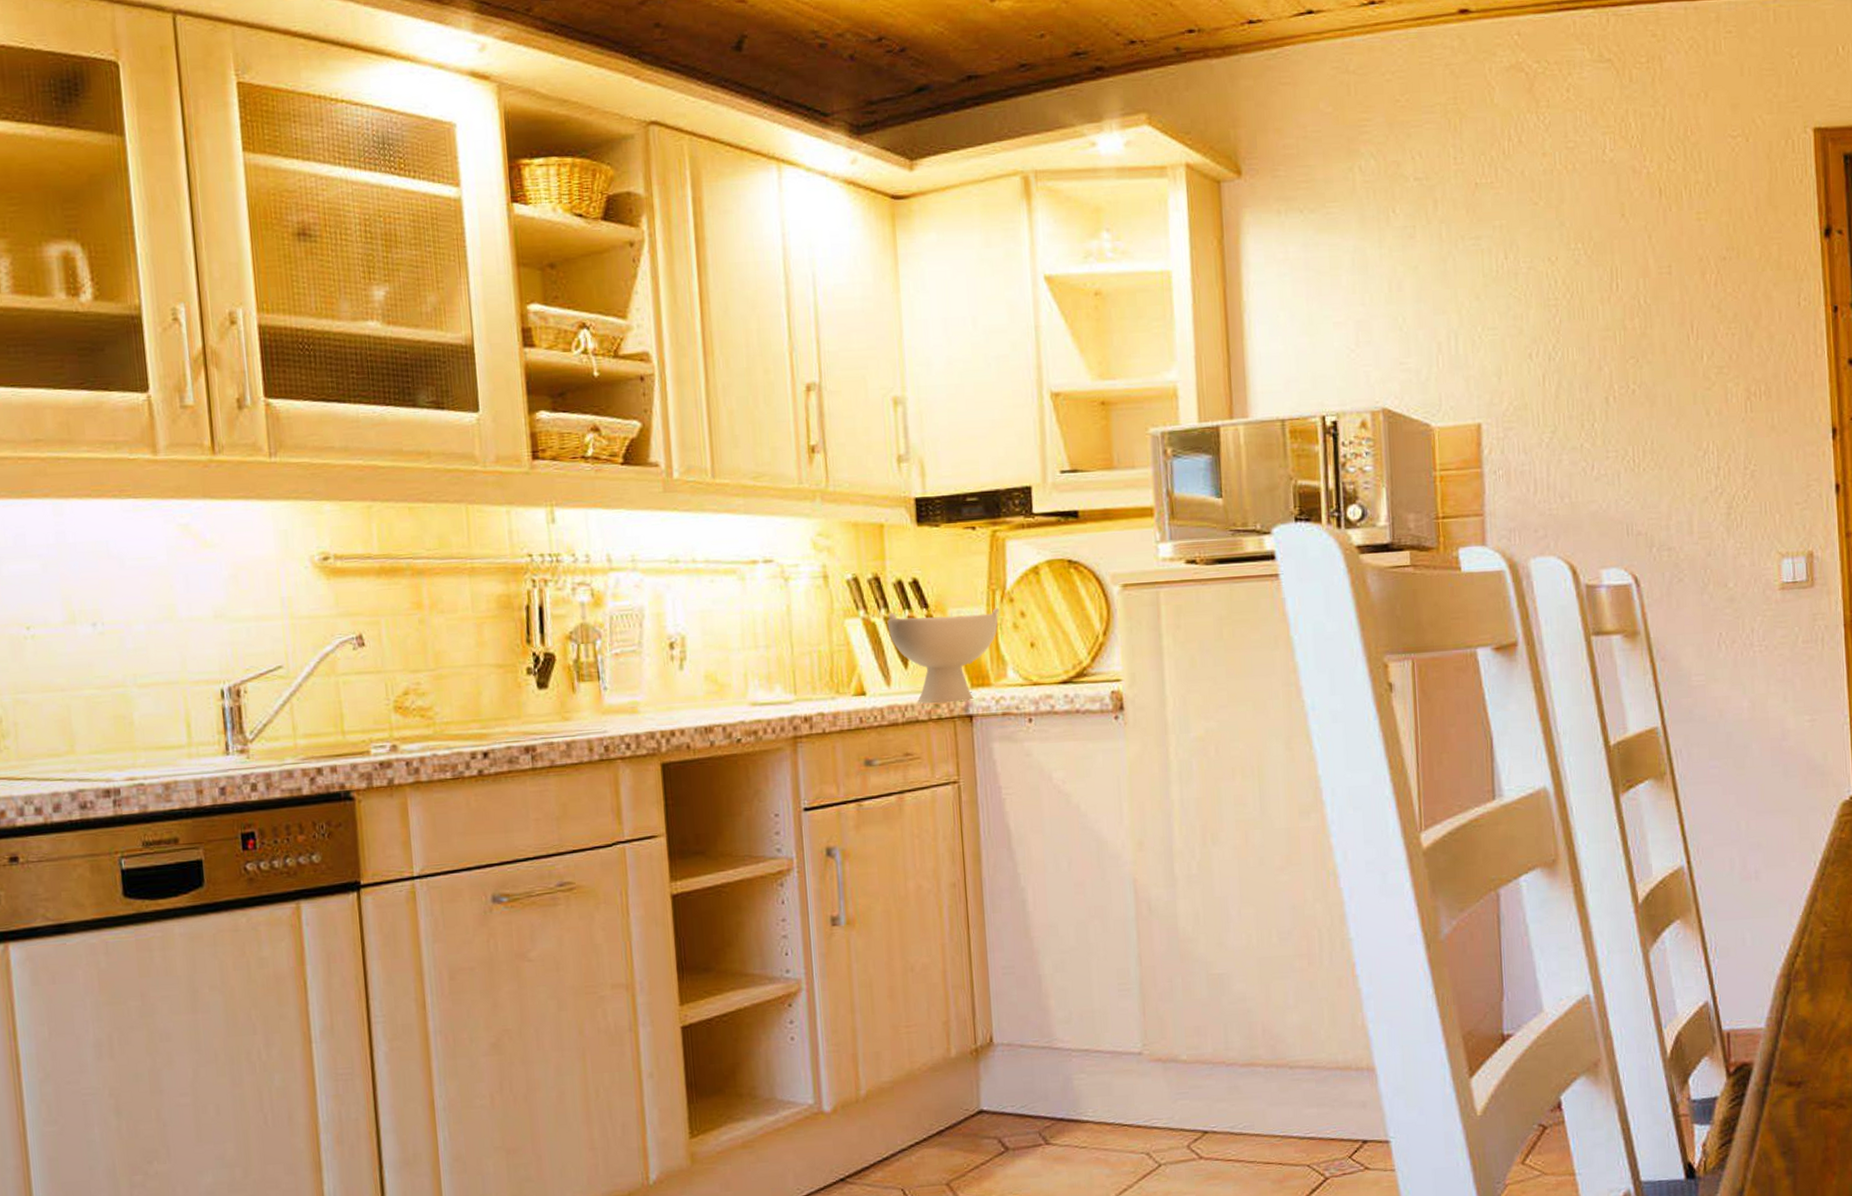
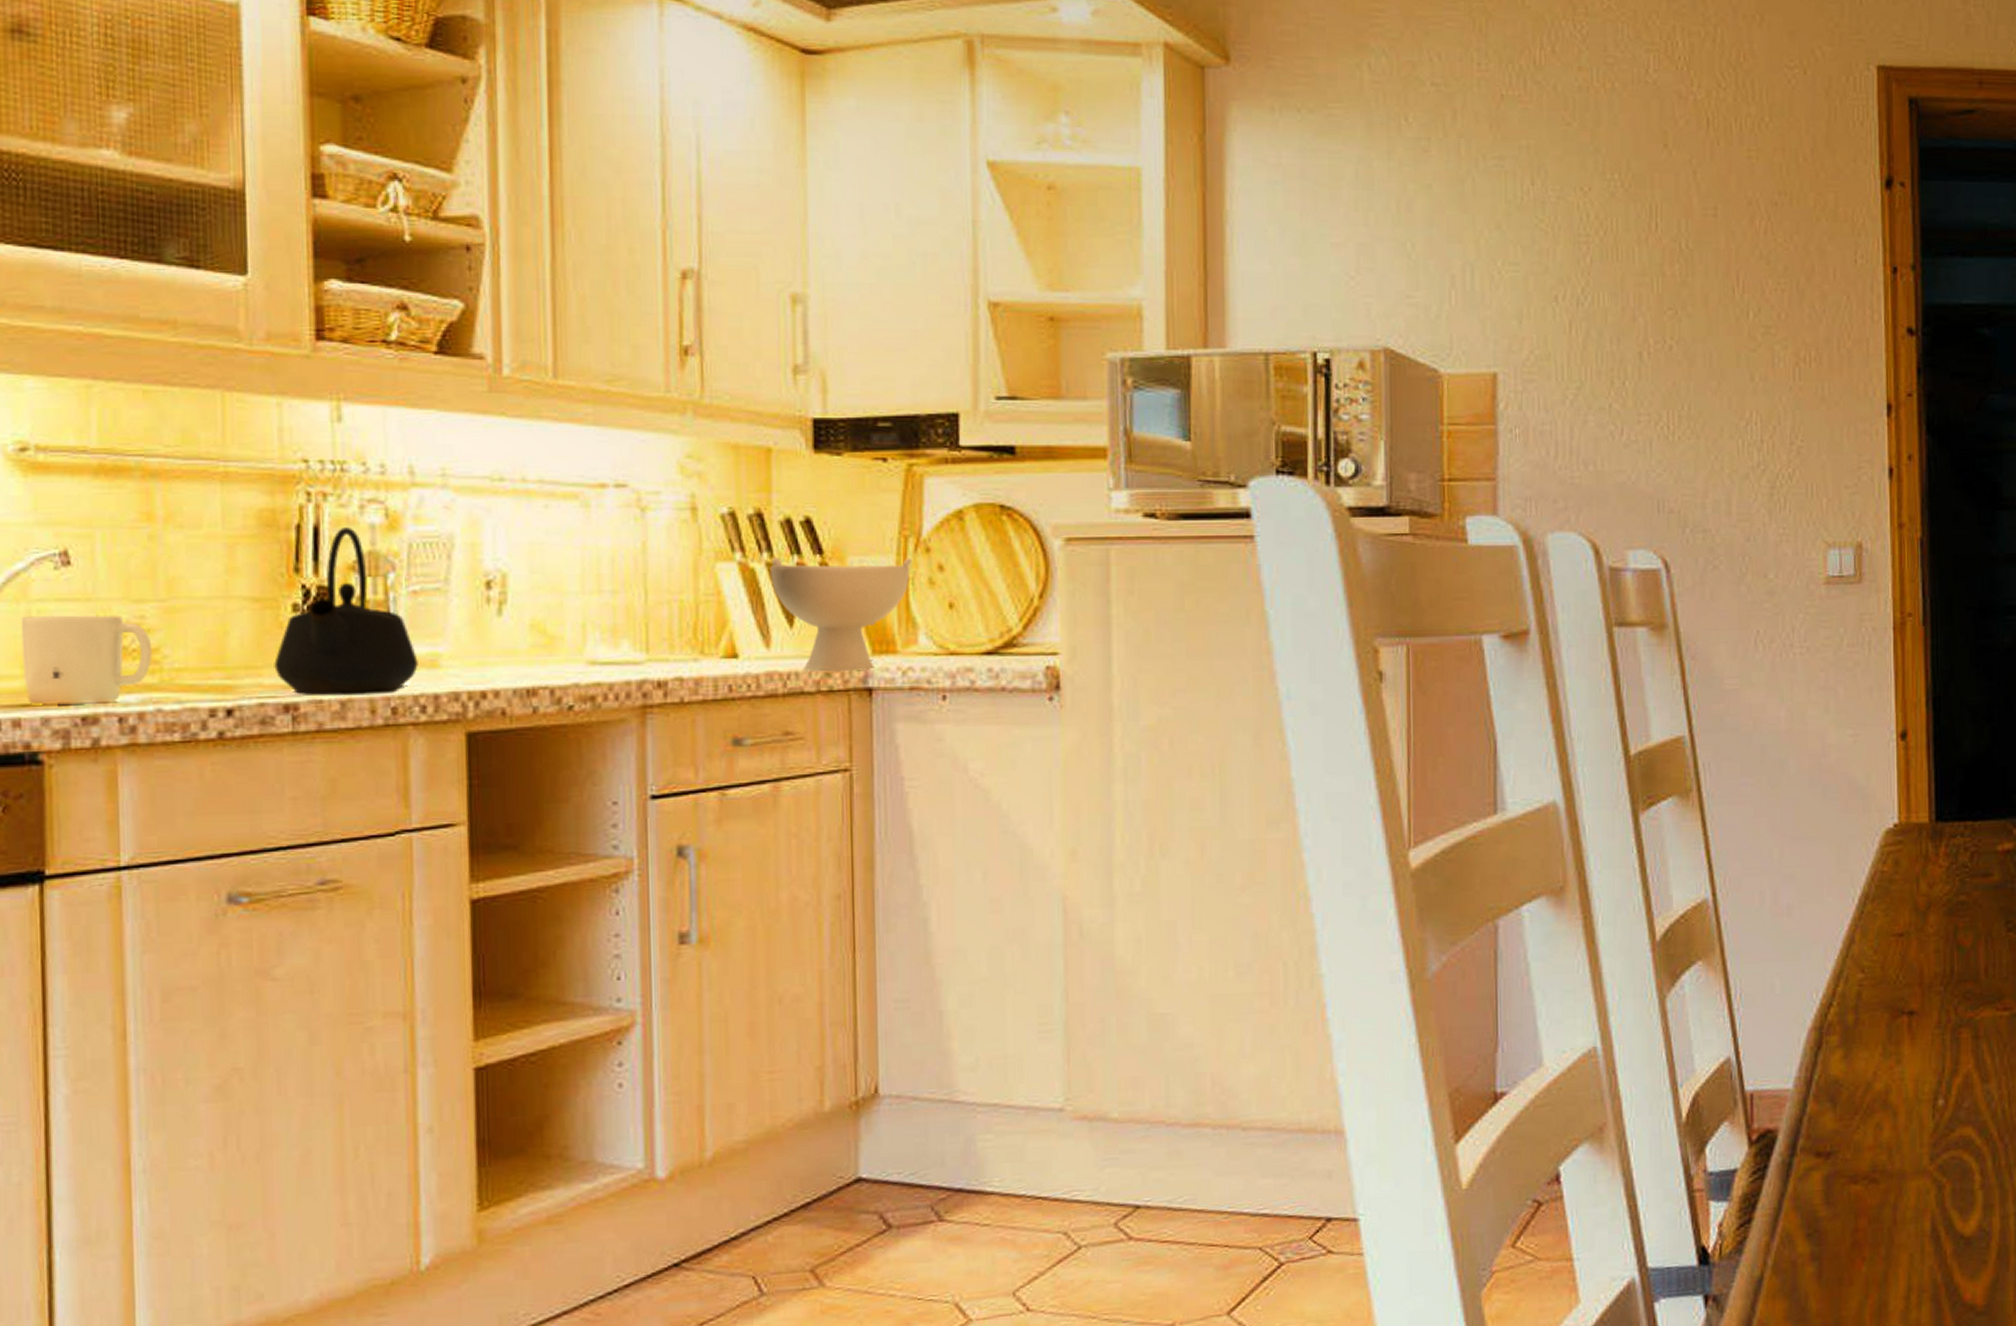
mug: none [332,683,428,755] -> present [21,615,153,705]
kettle: none [516,606,622,740] -> present [274,527,418,697]

